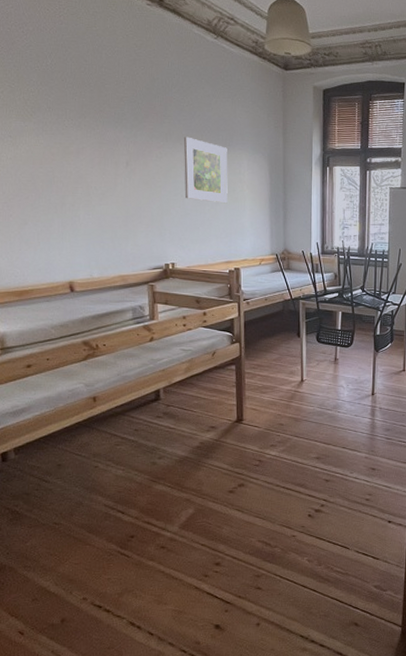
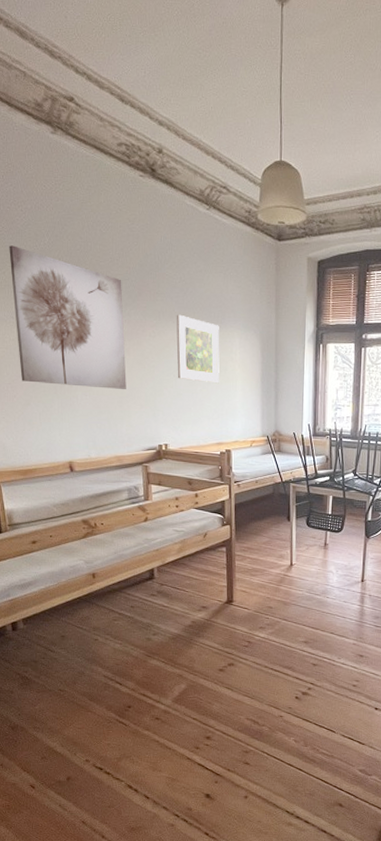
wall art: none [8,65,132,209] -> present [9,245,127,389]

